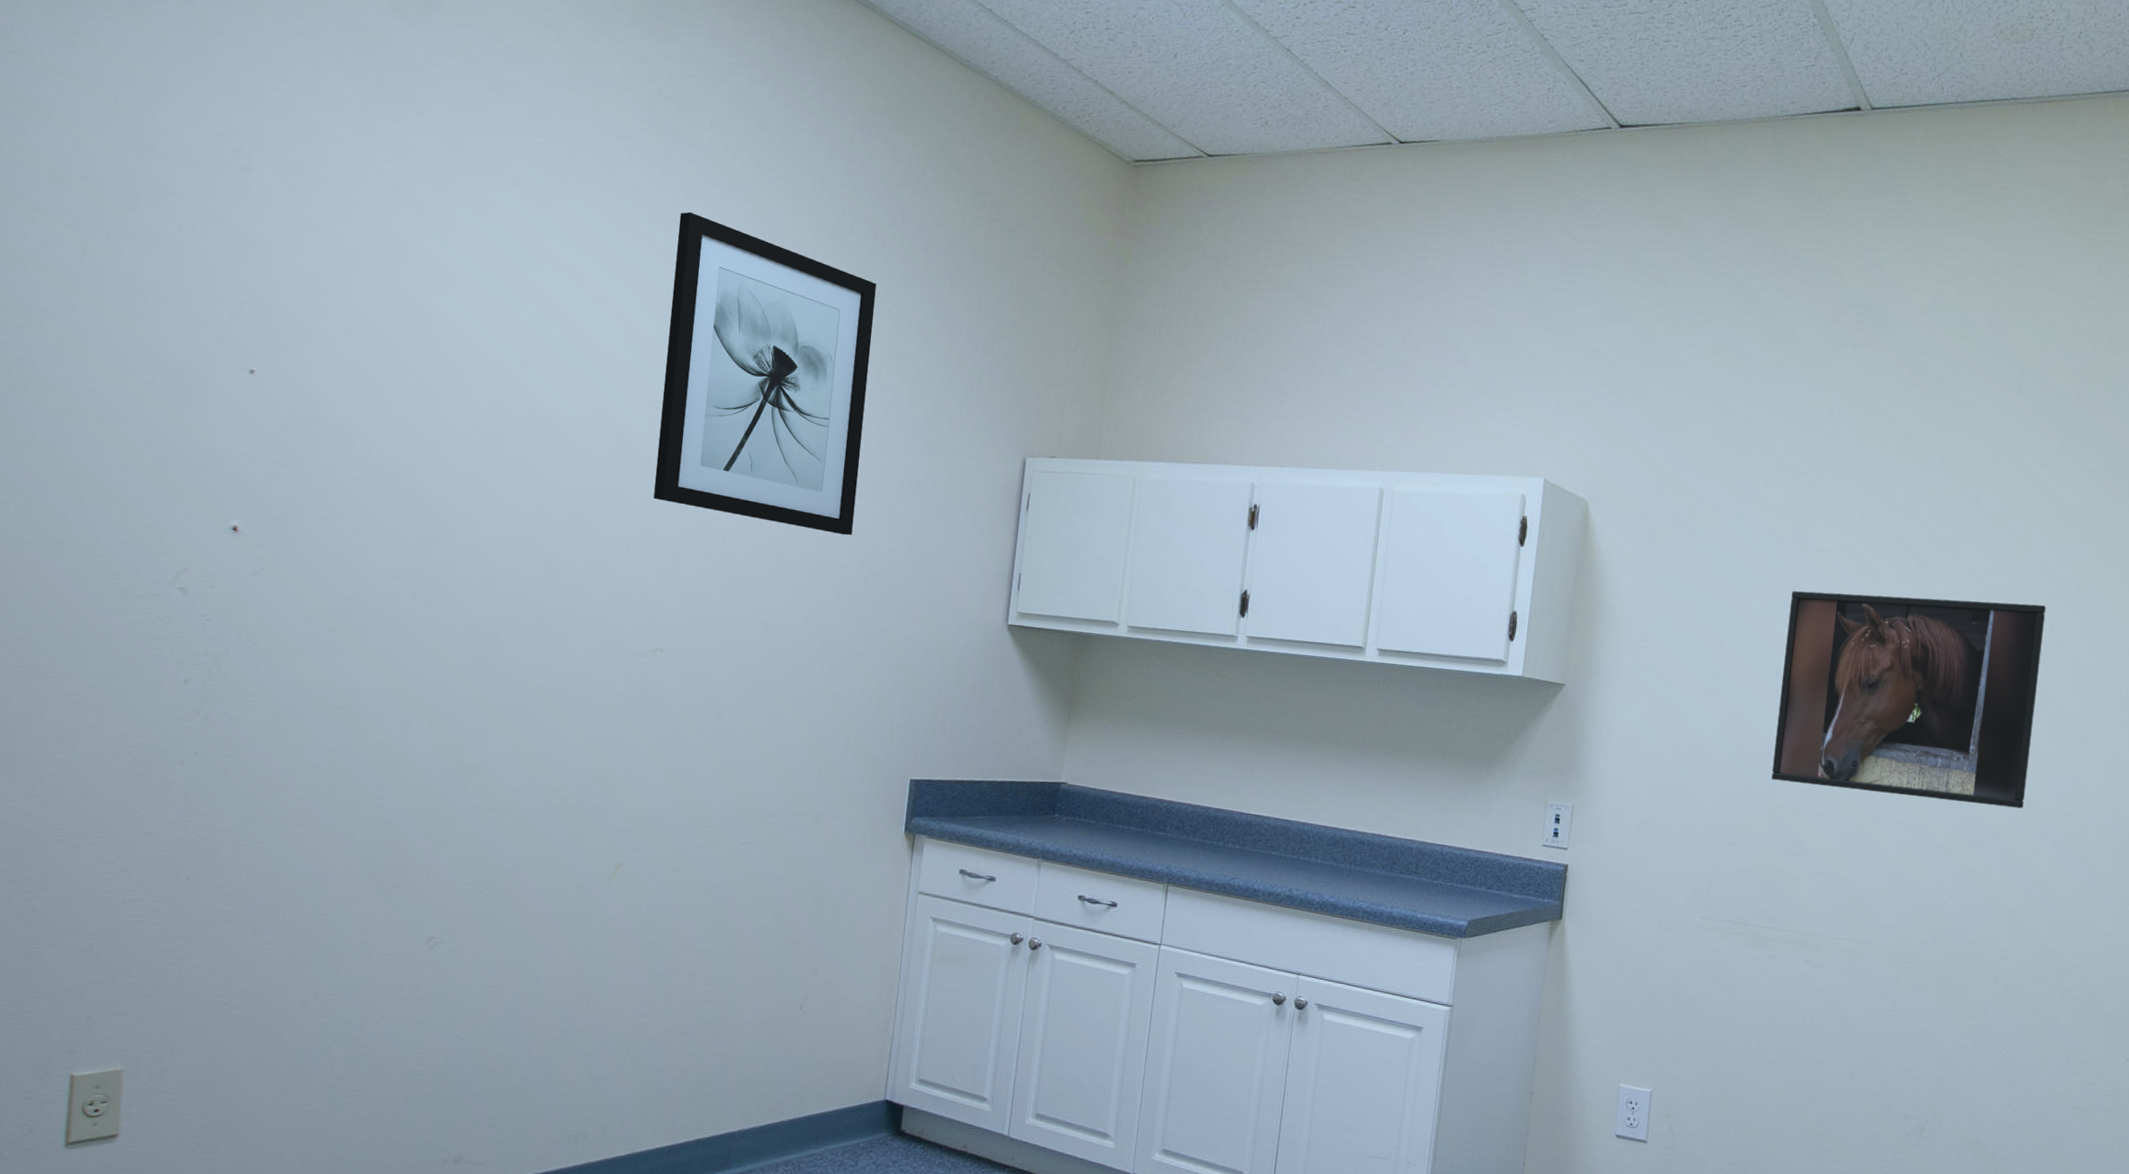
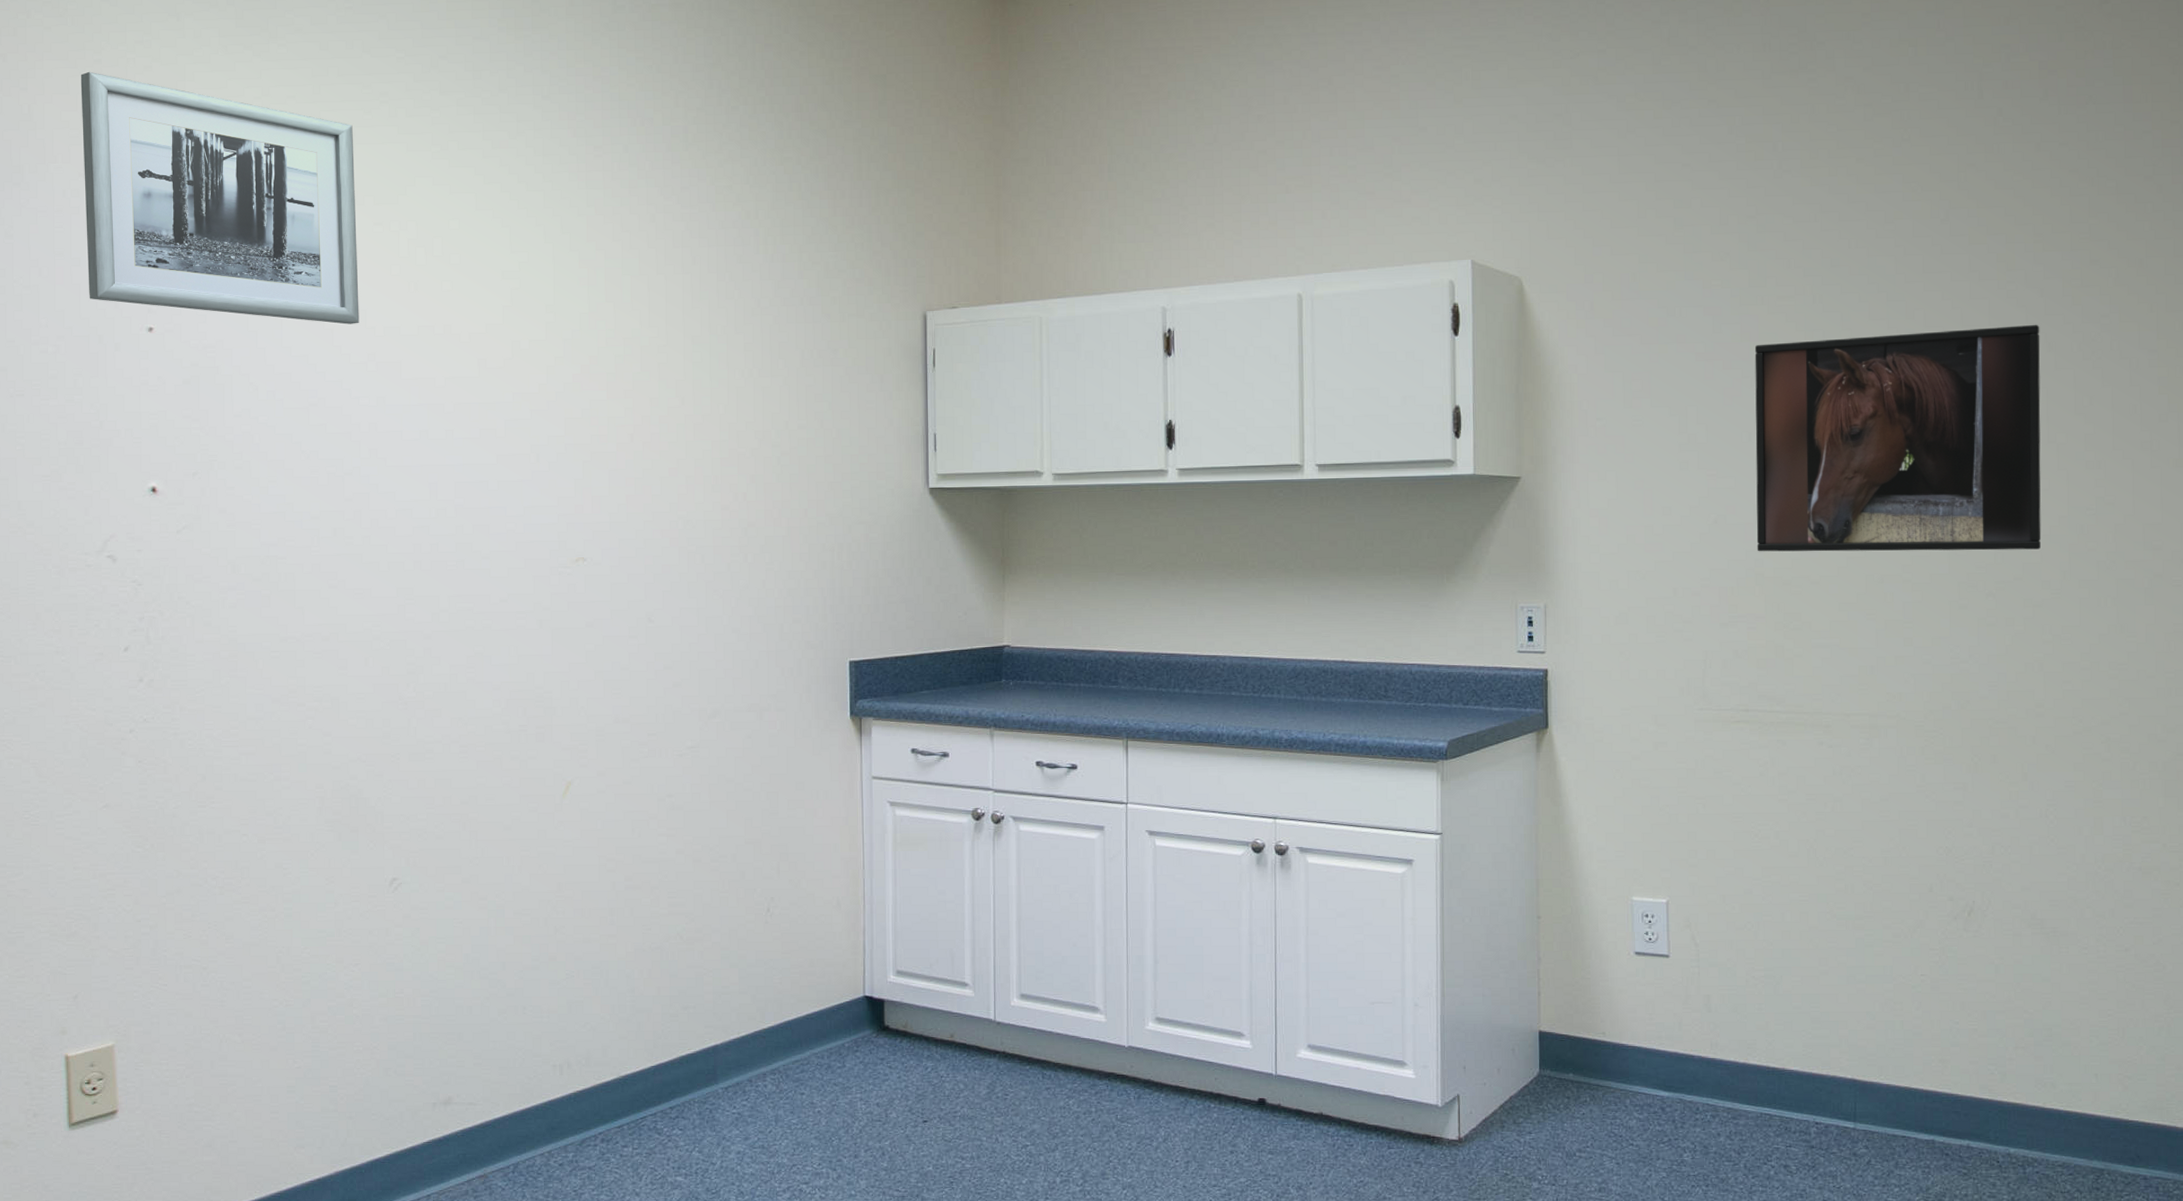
wall art: none [192,110,484,394] -> present [80,71,359,325]
wall art: present [653,211,877,536] -> none [547,105,759,417]

